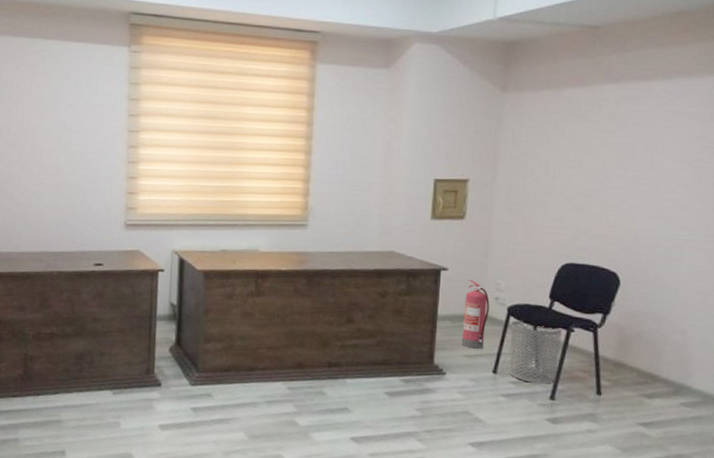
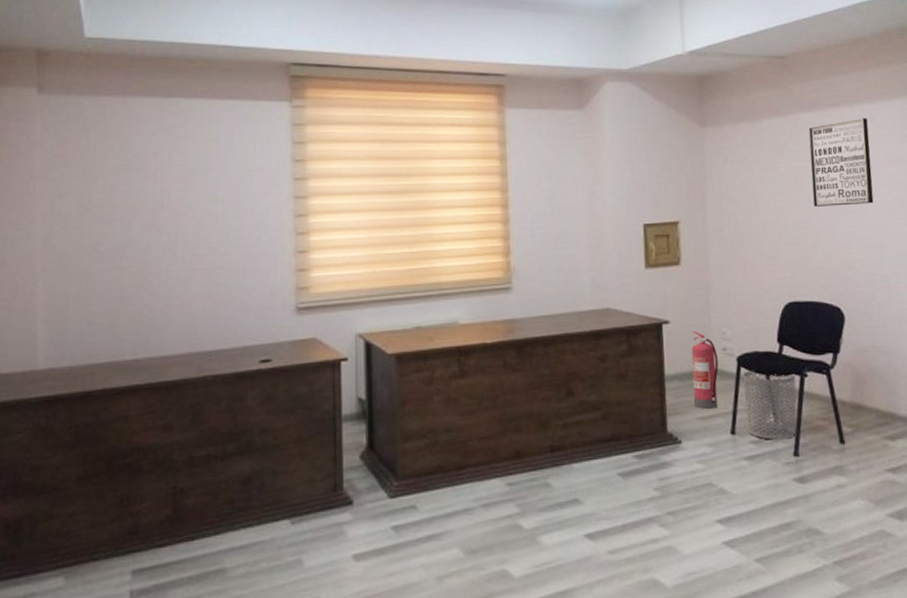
wall art: none [605,93,677,178] -> present [808,118,874,207]

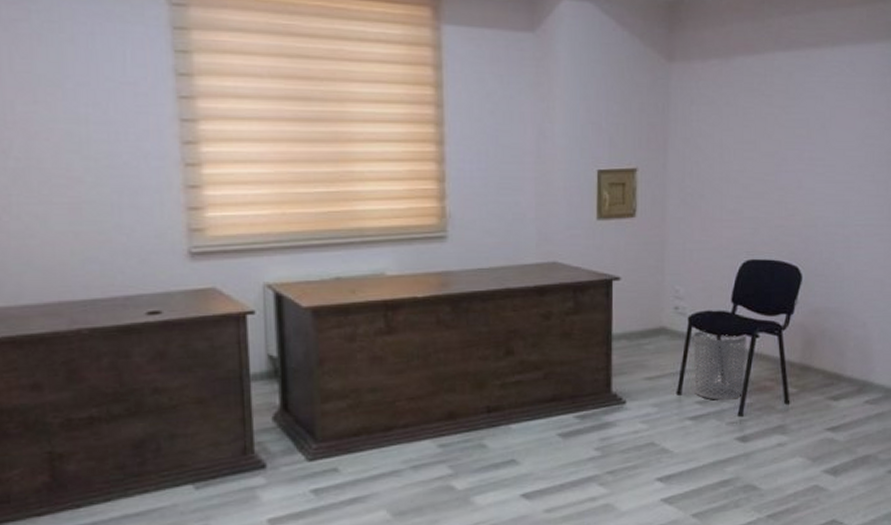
fire extinguisher: present [691,331,718,409] -> none [641,288,669,369]
wall art: present [808,118,874,207] -> none [781,62,847,159]

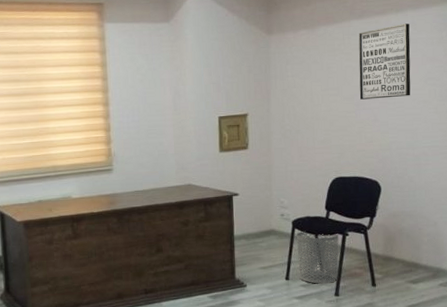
wall art: none [781,62,847,159] -> present [358,23,411,100]

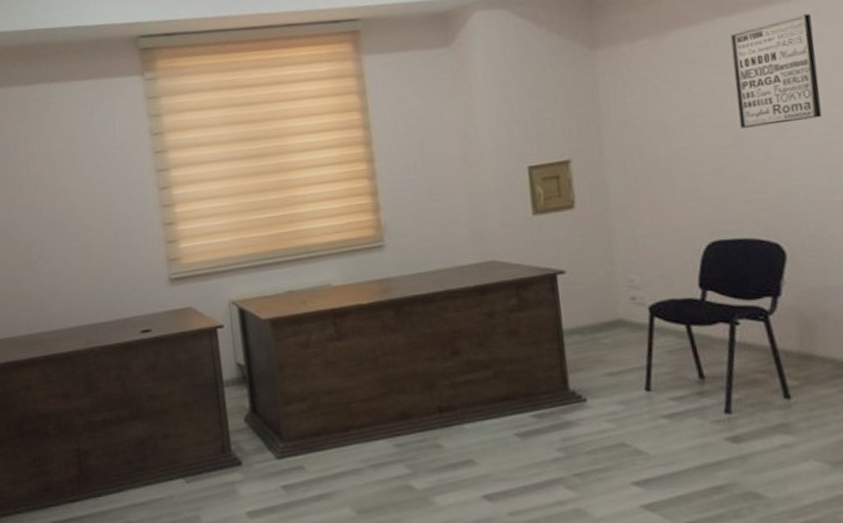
waste bin: present [296,231,339,284] -> none [656,319,728,396]

